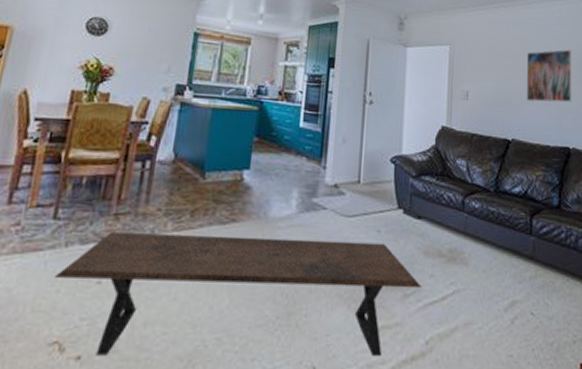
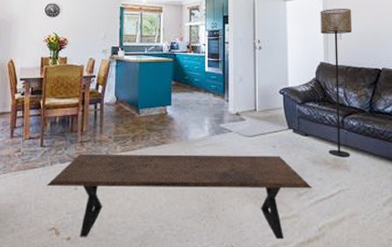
floor lamp: none [444,61,482,247] -> present [320,9,353,156]

